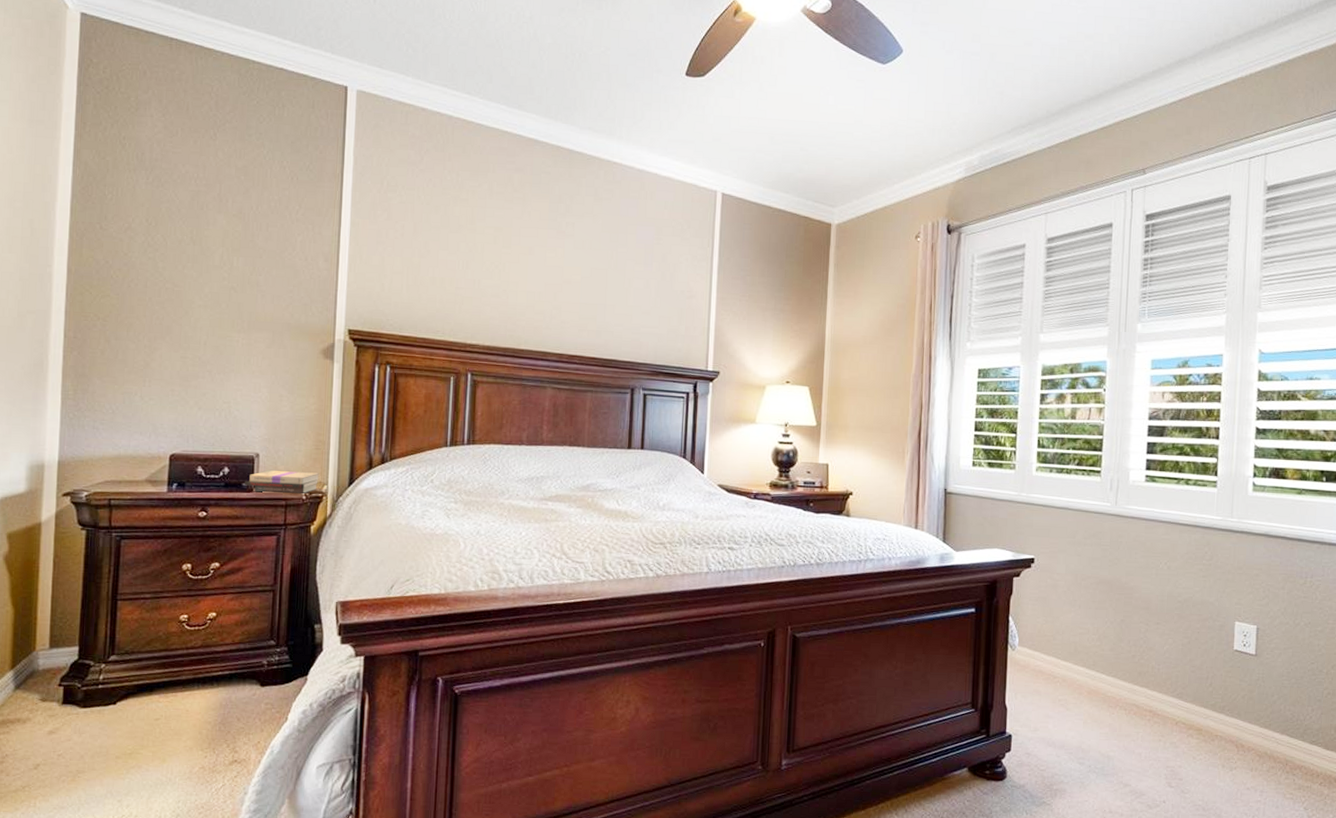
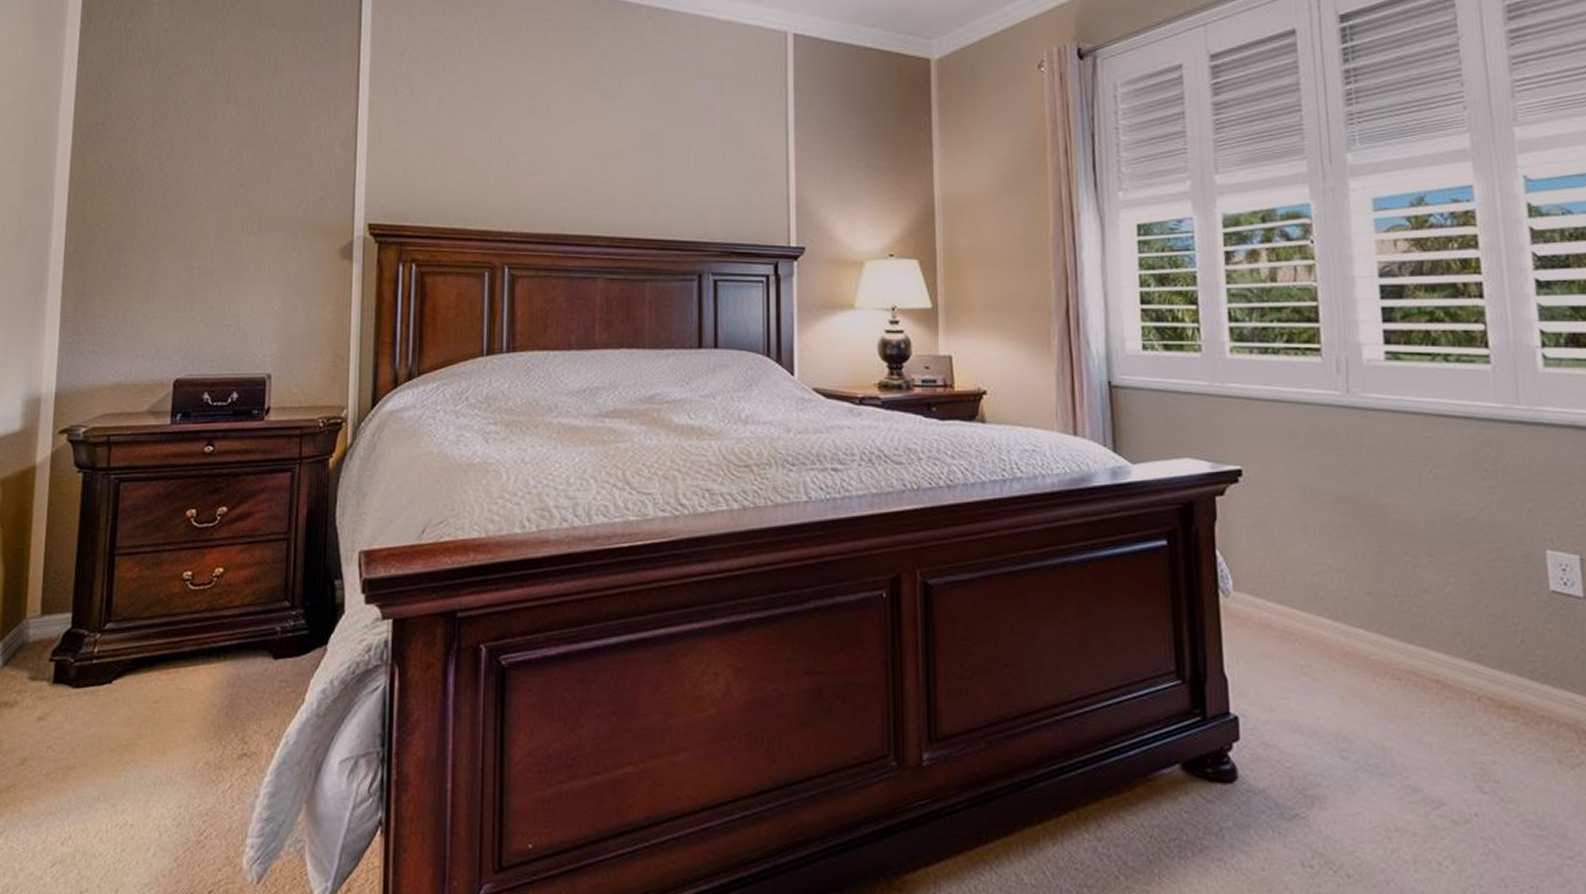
books: present [245,470,320,495] -> none [255,394,339,421]

